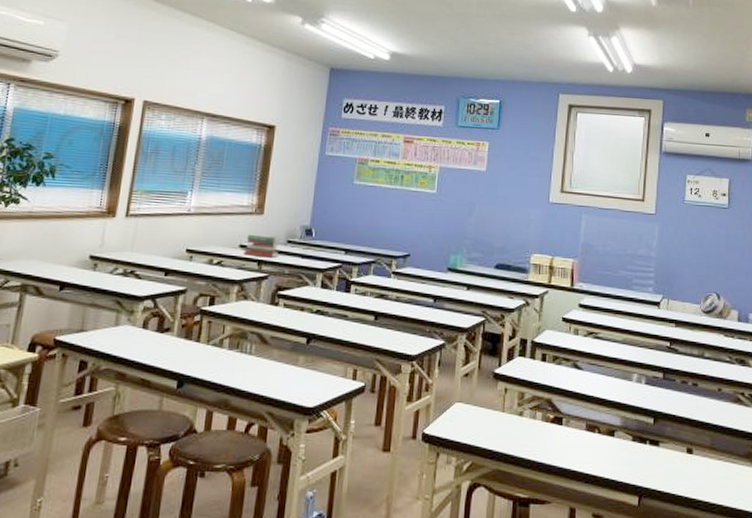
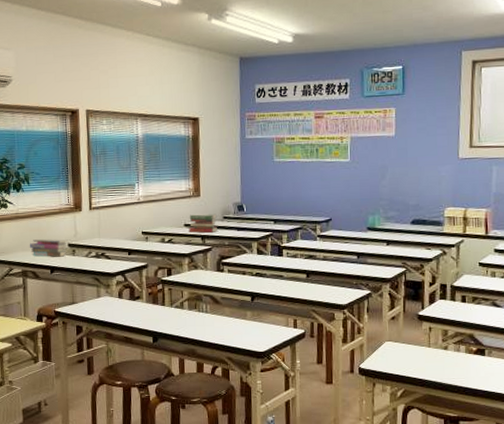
books: none [37,245,91,271] -> present [29,238,68,258]

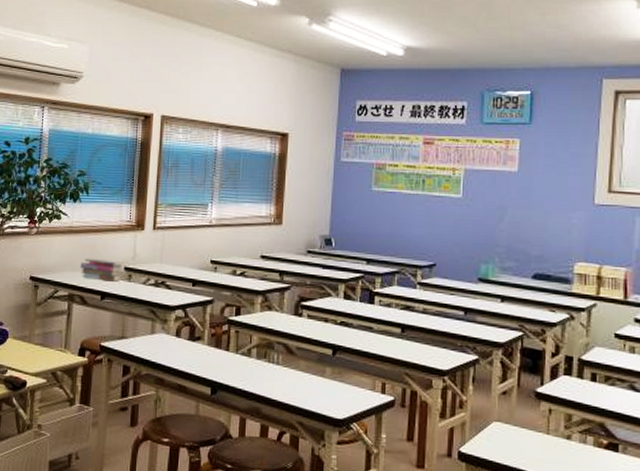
books: present [188,213,218,234] -> none [265,243,300,269]

